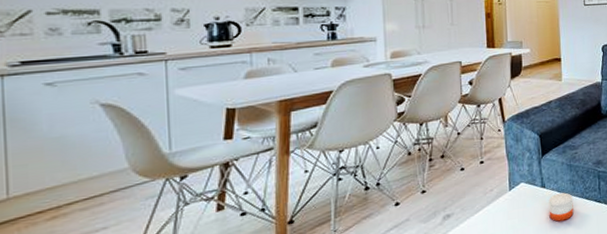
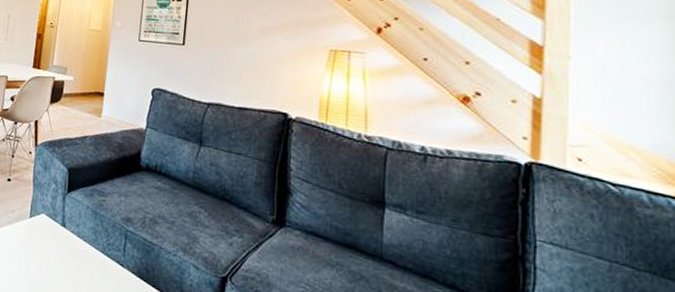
candle: present [548,192,574,222] -> none [64,238,93,272]

